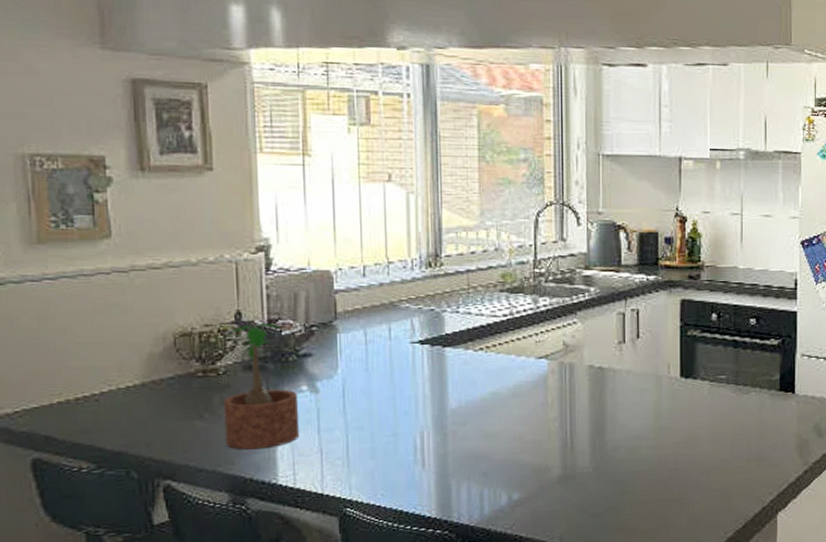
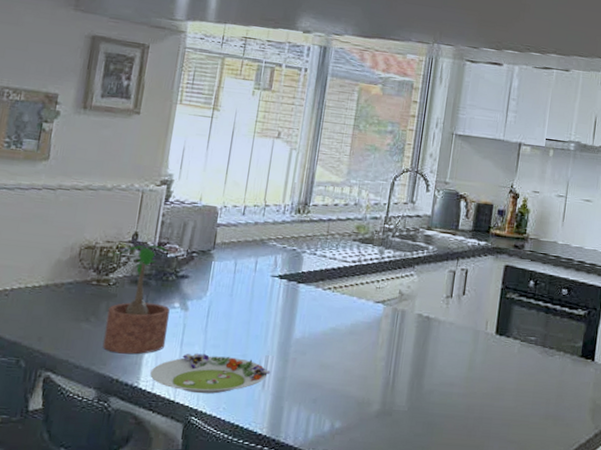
salad plate: none [289,437,429,483] -> present [150,353,271,394]

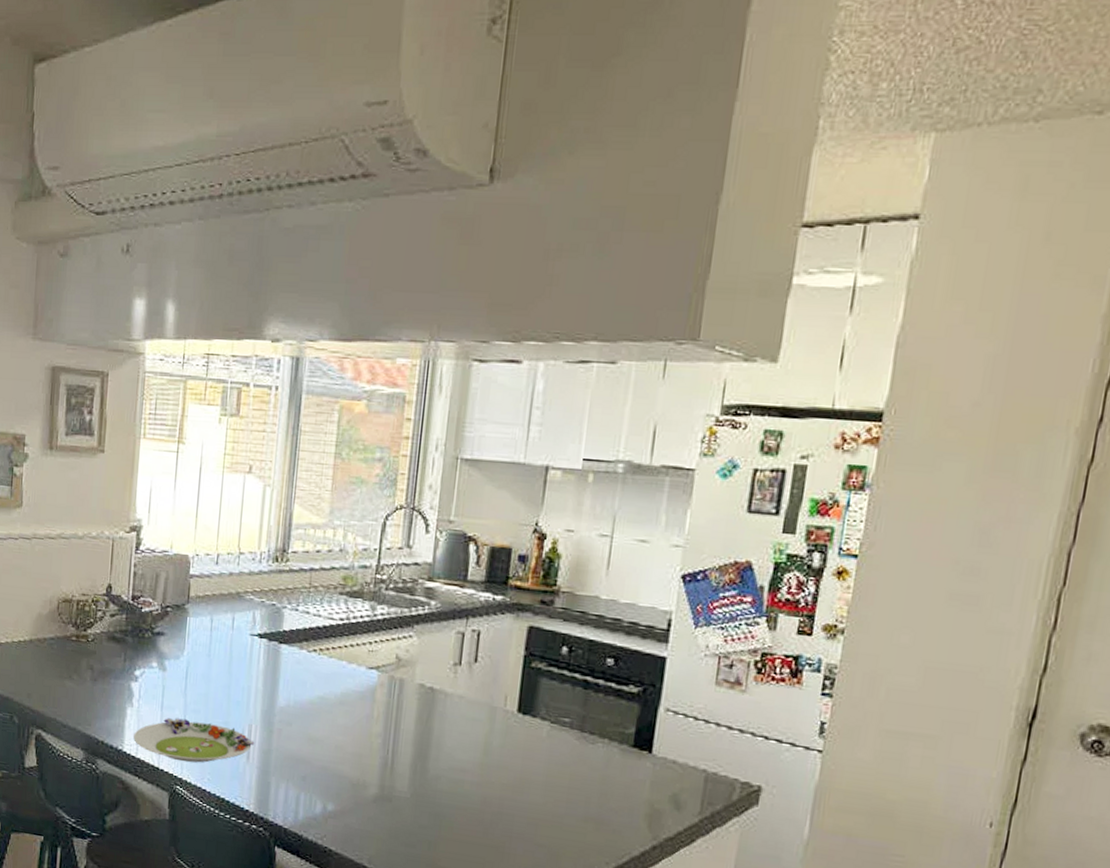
potted plant: present [102,244,180,355] -> none [86,598,154,716]

